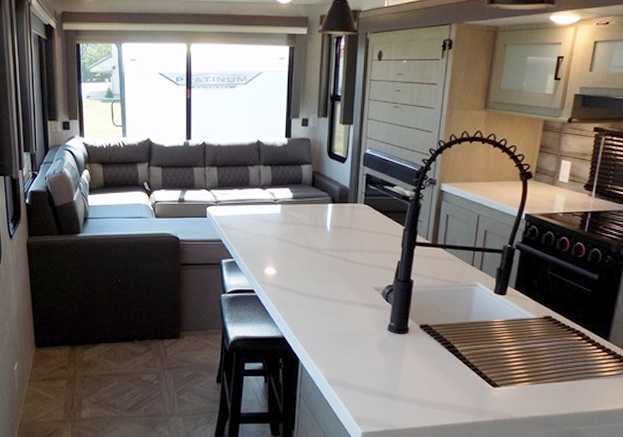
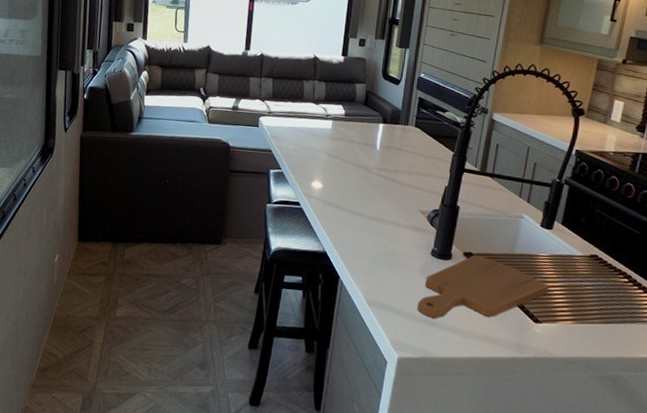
cutting board: none [378,326,505,391] -> present [417,255,549,318]

